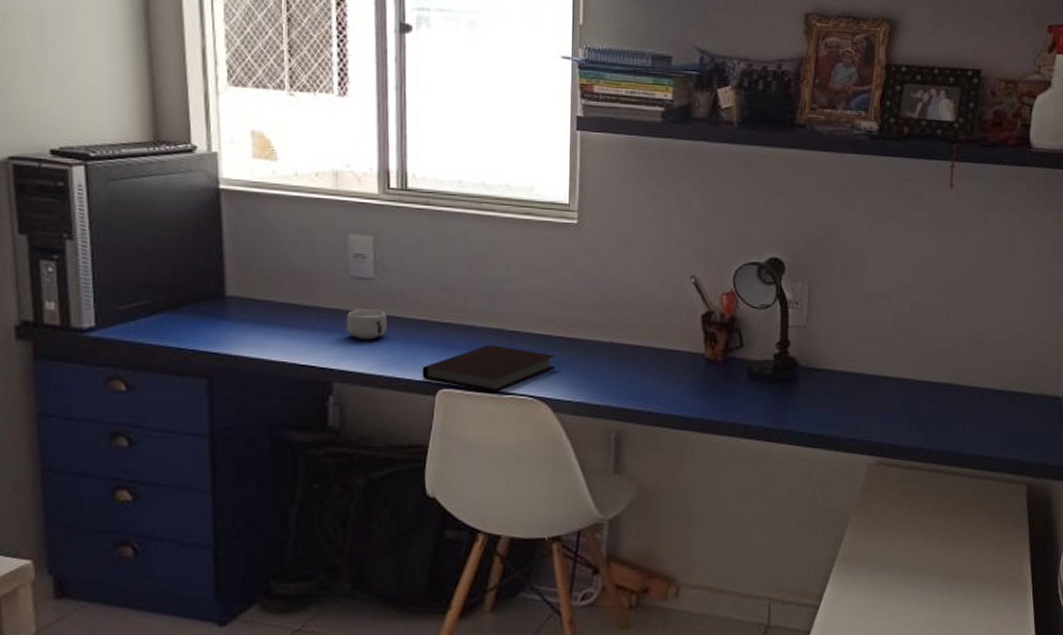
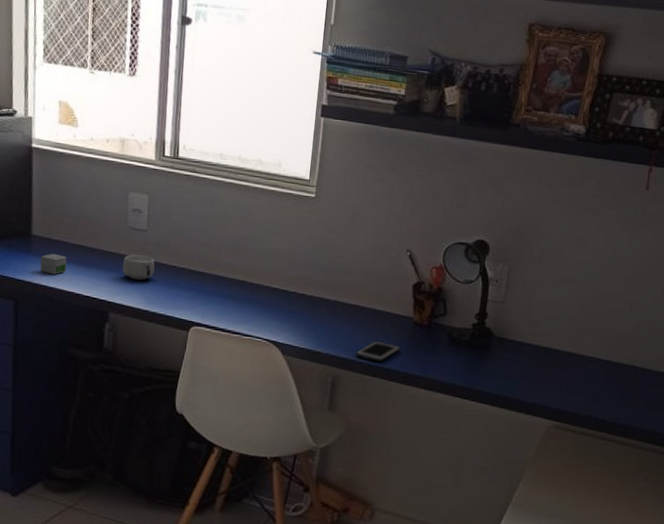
small box: none [239,316,275,343] -> present [40,253,67,275]
notebook: present [422,345,556,392] -> none [179,293,288,334]
cell phone: none [640,385,693,410] -> present [355,341,400,362]

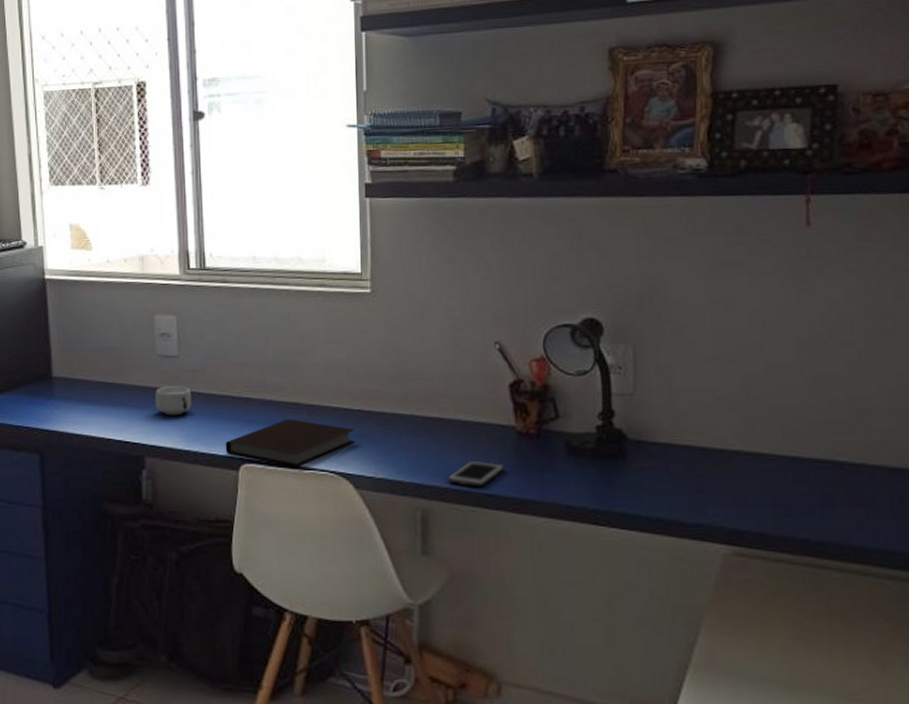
small box: present [40,253,67,275] -> none [64,395,94,420]
notebook: none [179,293,288,334] -> present [225,419,355,468]

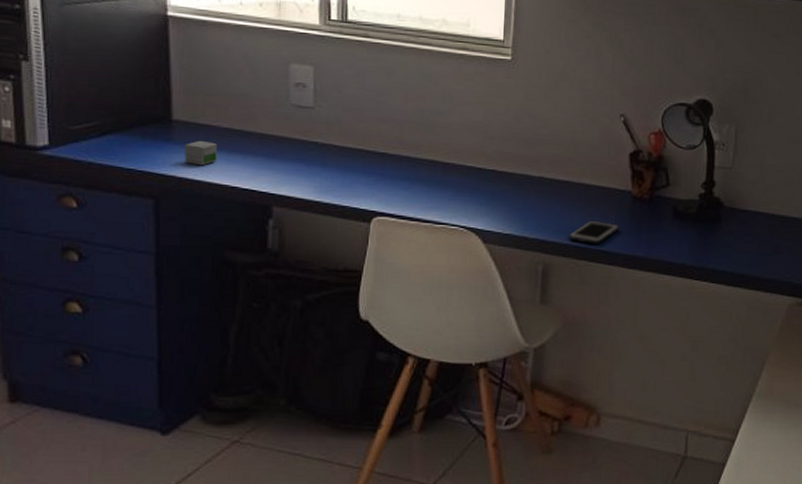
small box: none [64,395,94,420] -> present [184,140,218,166]
mug: present [155,386,191,416] -> none [287,136,325,167]
notebook: present [225,419,355,468] -> none [358,175,487,222]

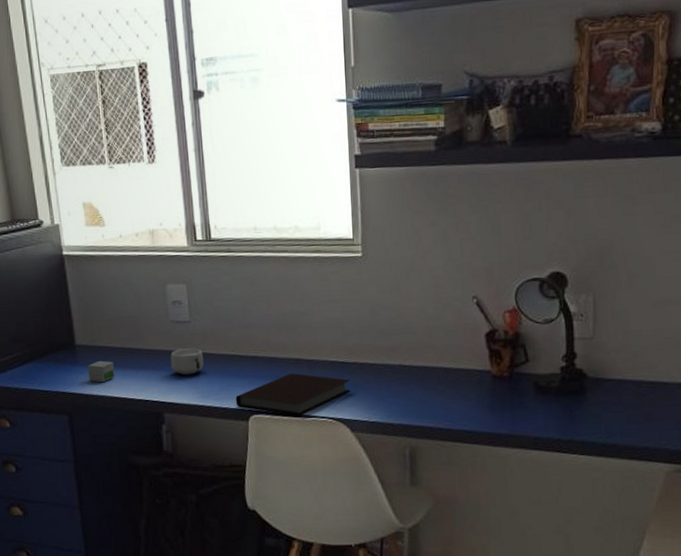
mug: none [287,136,325,167] -> present [171,348,204,375]
notebook: none [358,175,487,222] -> present [235,373,351,416]
cell phone: present [568,220,619,245] -> none [431,402,482,425]

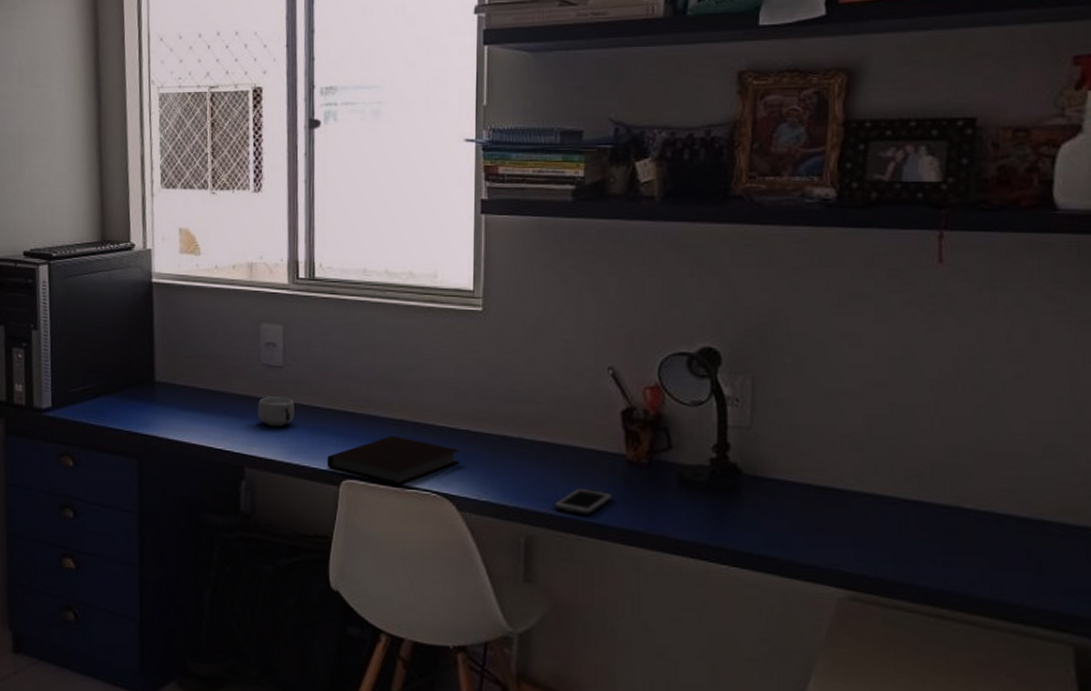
small box: present [88,360,115,383] -> none [165,401,195,427]
cell phone: none [431,402,482,425] -> present [552,487,613,516]

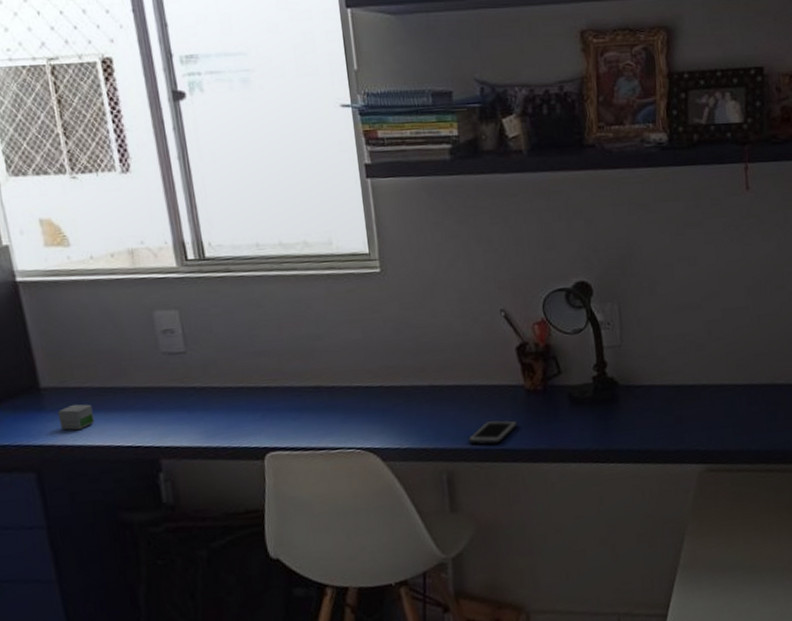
small box: none [165,401,195,427] -> present [58,404,95,431]
mug: present [258,396,294,427] -> none [164,382,206,414]
notebook: present [327,436,461,486] -> none [246,402,378,449]

